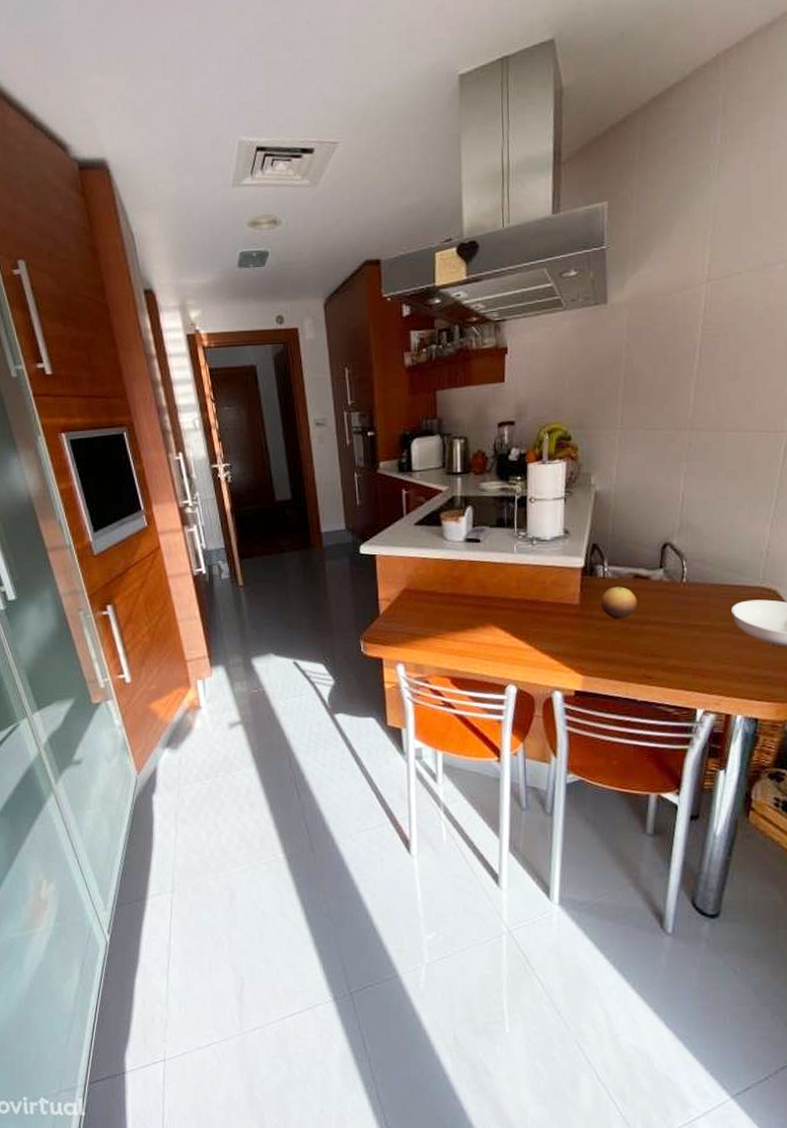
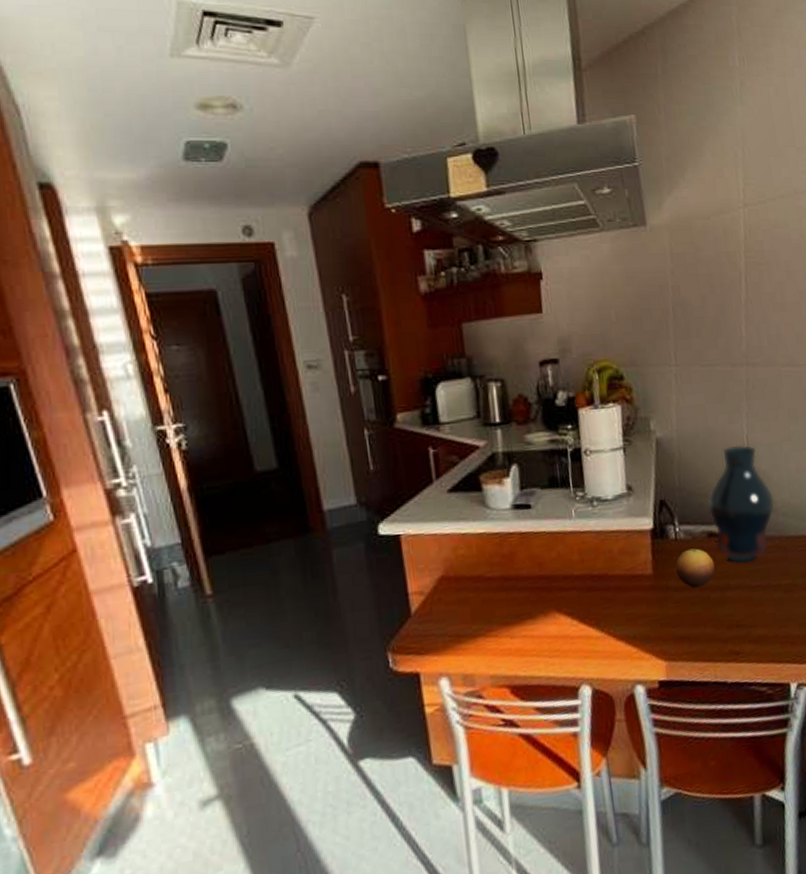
vase: none [637,501,702,602] -> present [707,445,775,563]

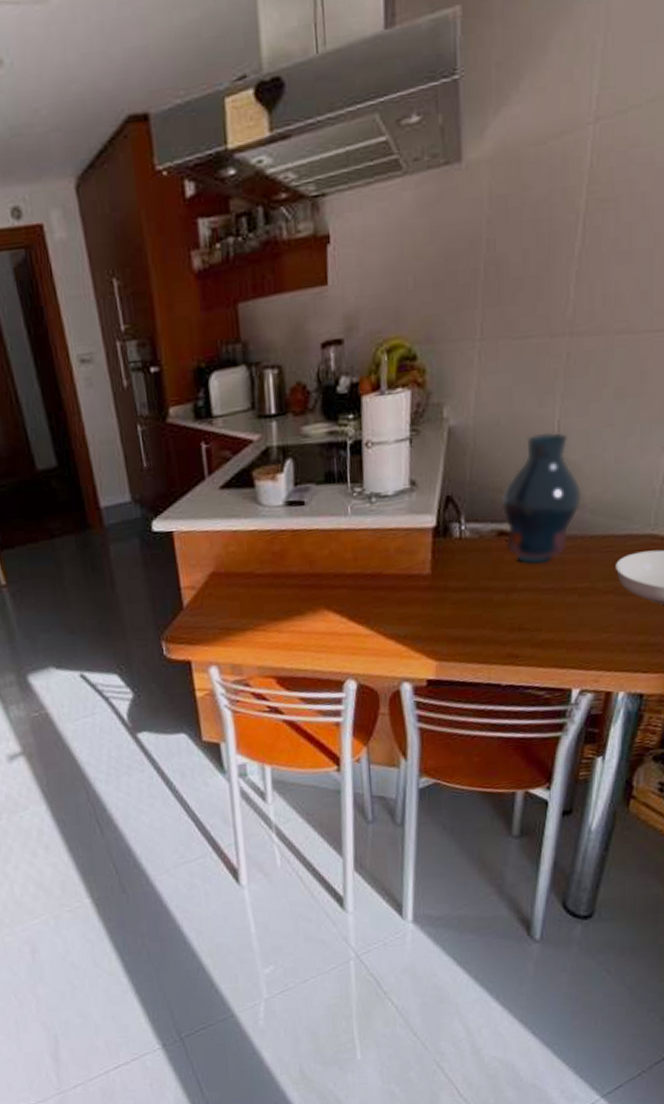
fruit: present [675,548,715,588] -> none [457,548,501,589]

